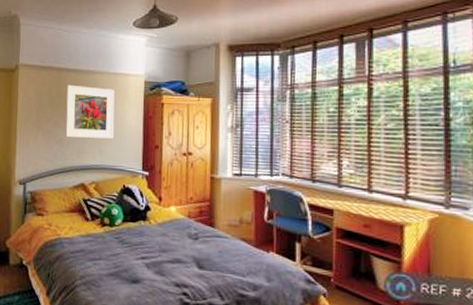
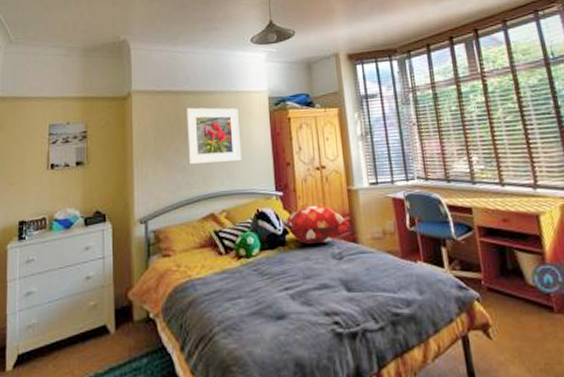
decorative pillow: none [146,187,209,223] -> present [283,205,350,245]

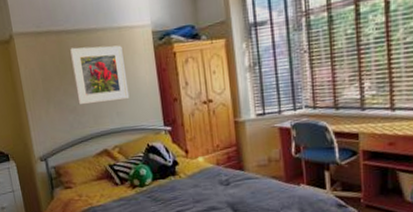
decorative pillow: present [283,205,350,245] -> none [172,137,237,173]

